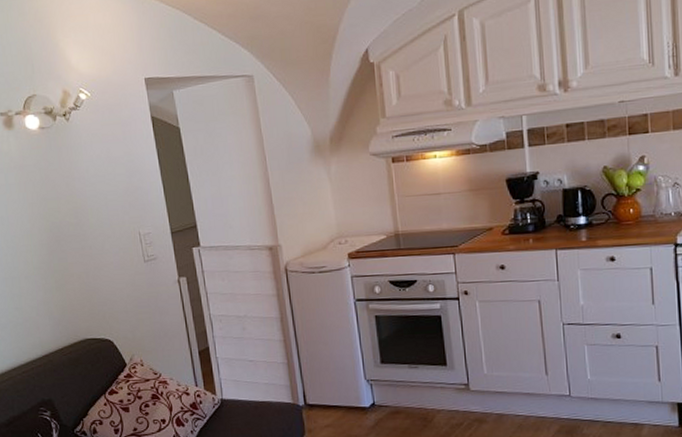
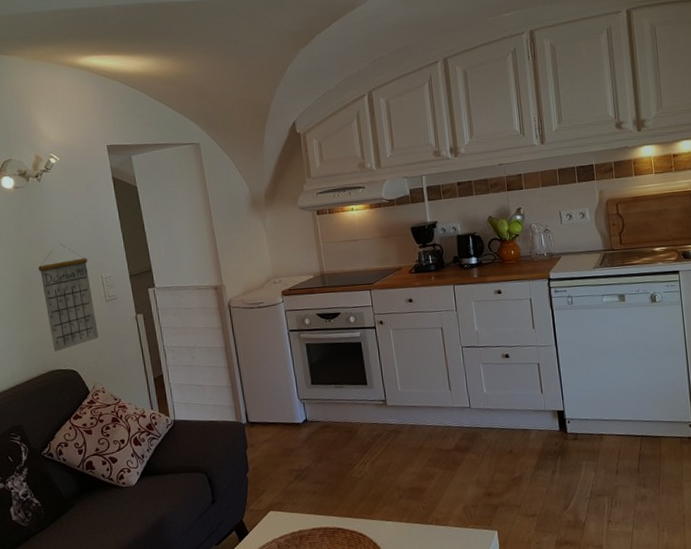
calendar: none [68,193,136,318] -> present [38,243,99,352]

